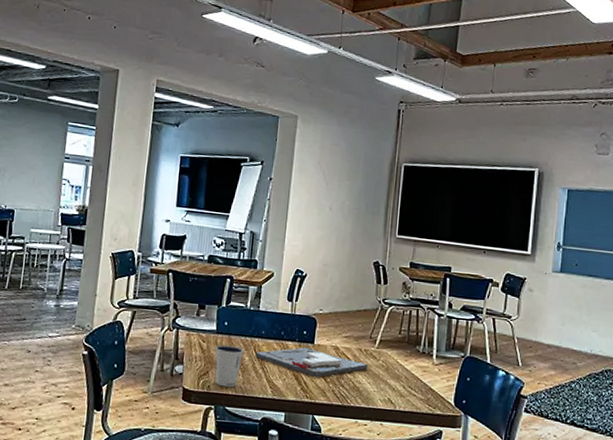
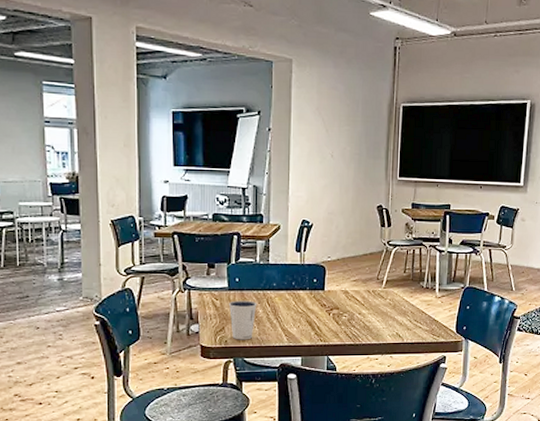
board game: present [255,347,368,378] -> none [269,295,376,322]

